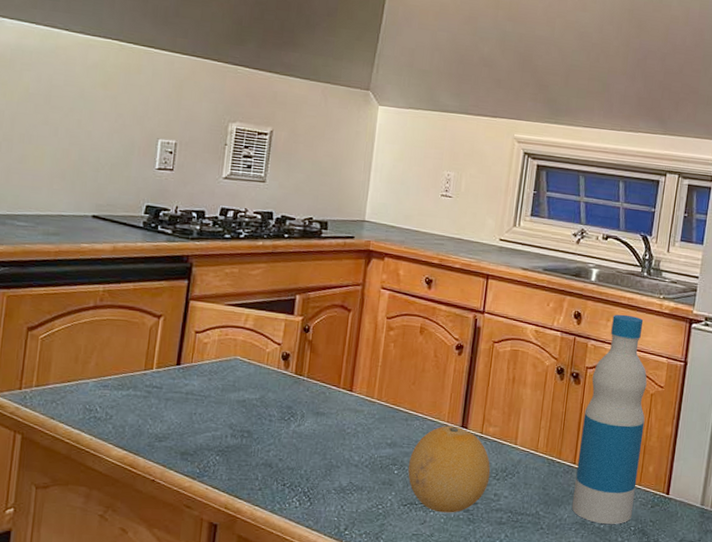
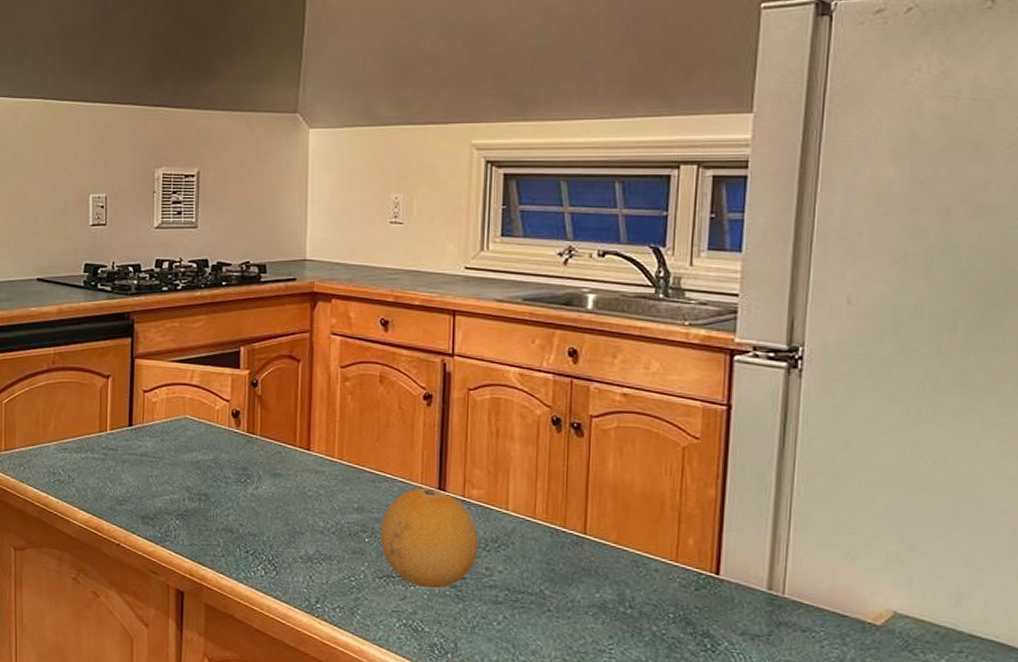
bottle: present [571,314,647,525] -> none [586,348,677,610]

